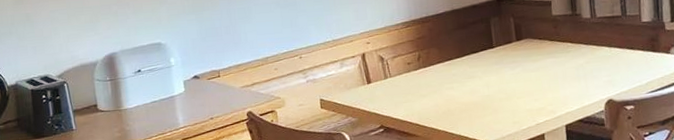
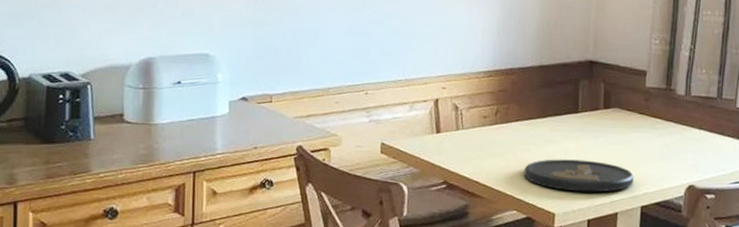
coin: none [451,89,555,120] -> present [524,159,634,193]

